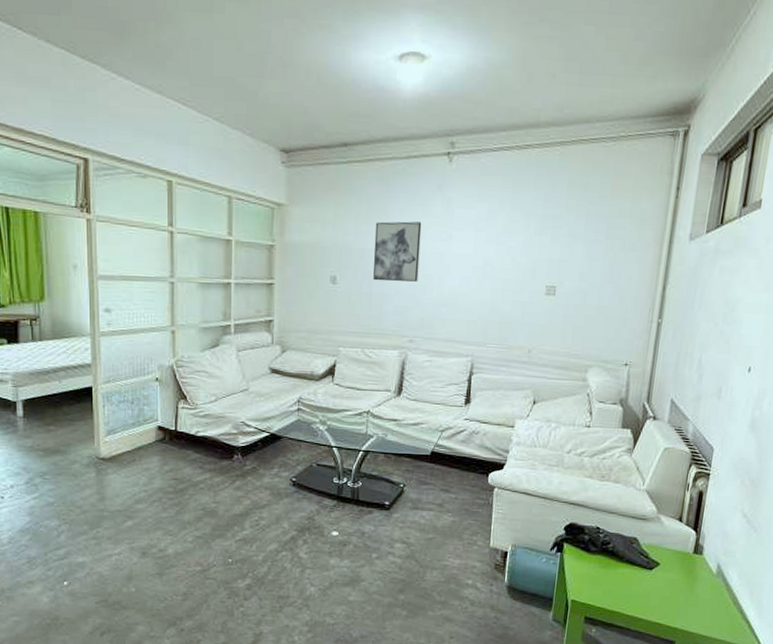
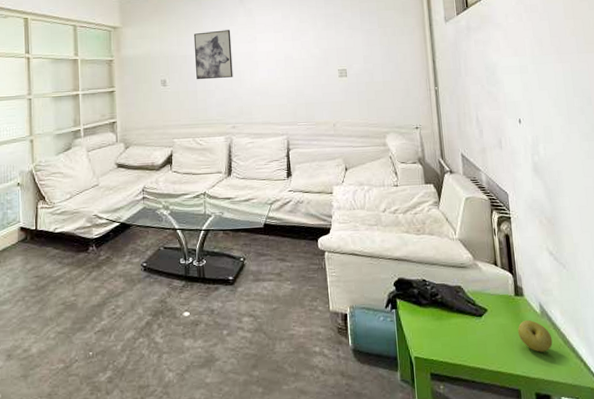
apple: none [686,577,722,610] -> present [518,319,553,352]

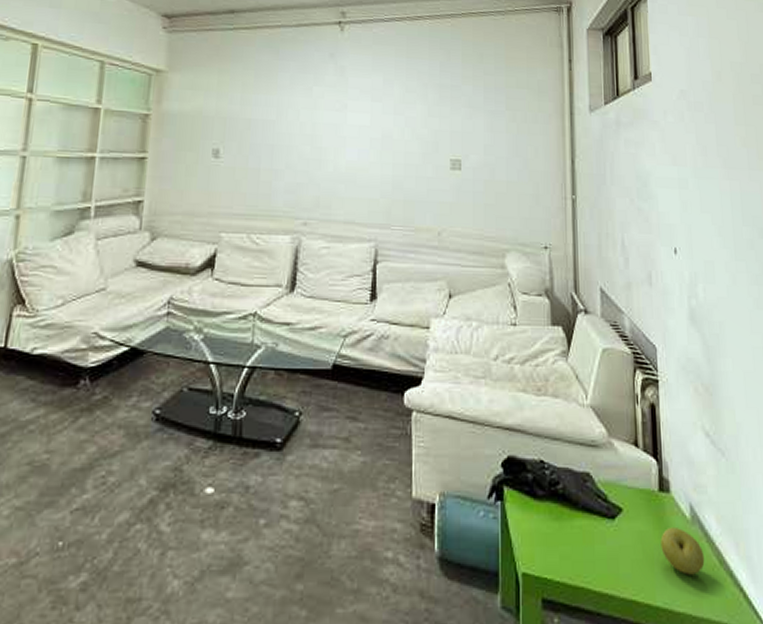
wall art: present [193,30,233,80] -> none [261,90,314,155]

